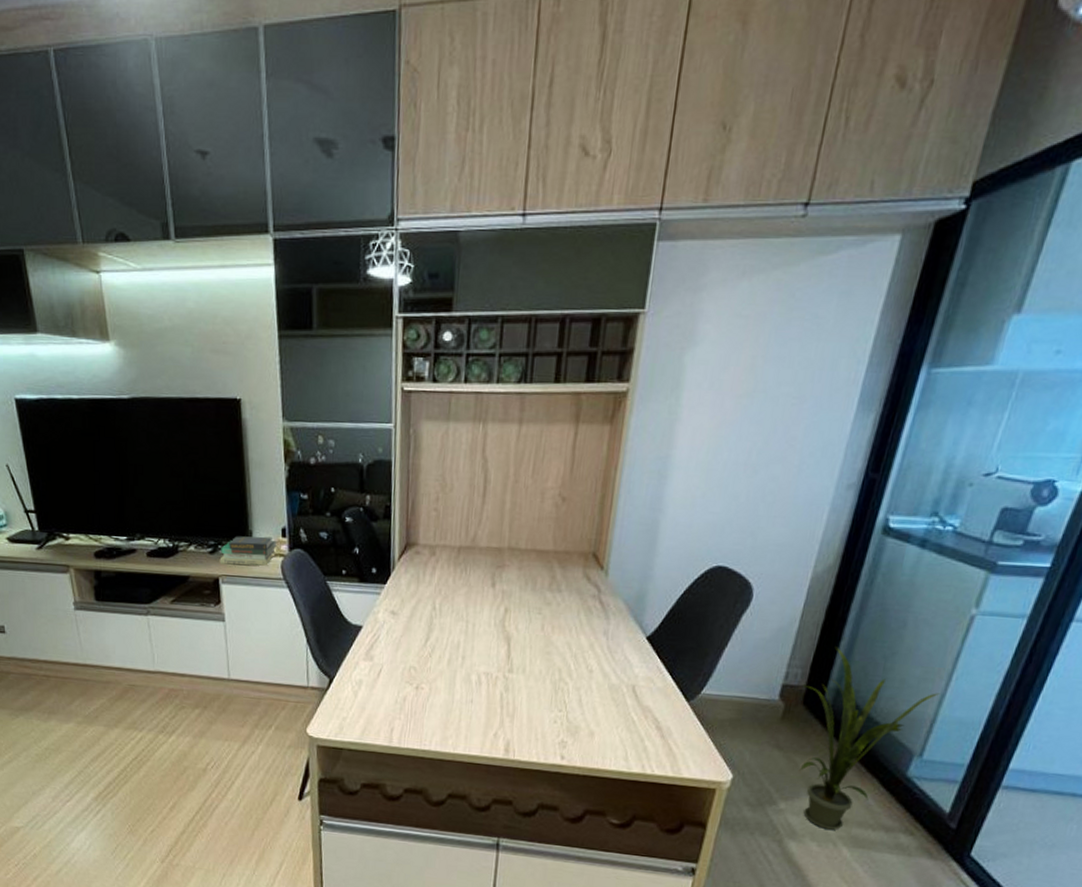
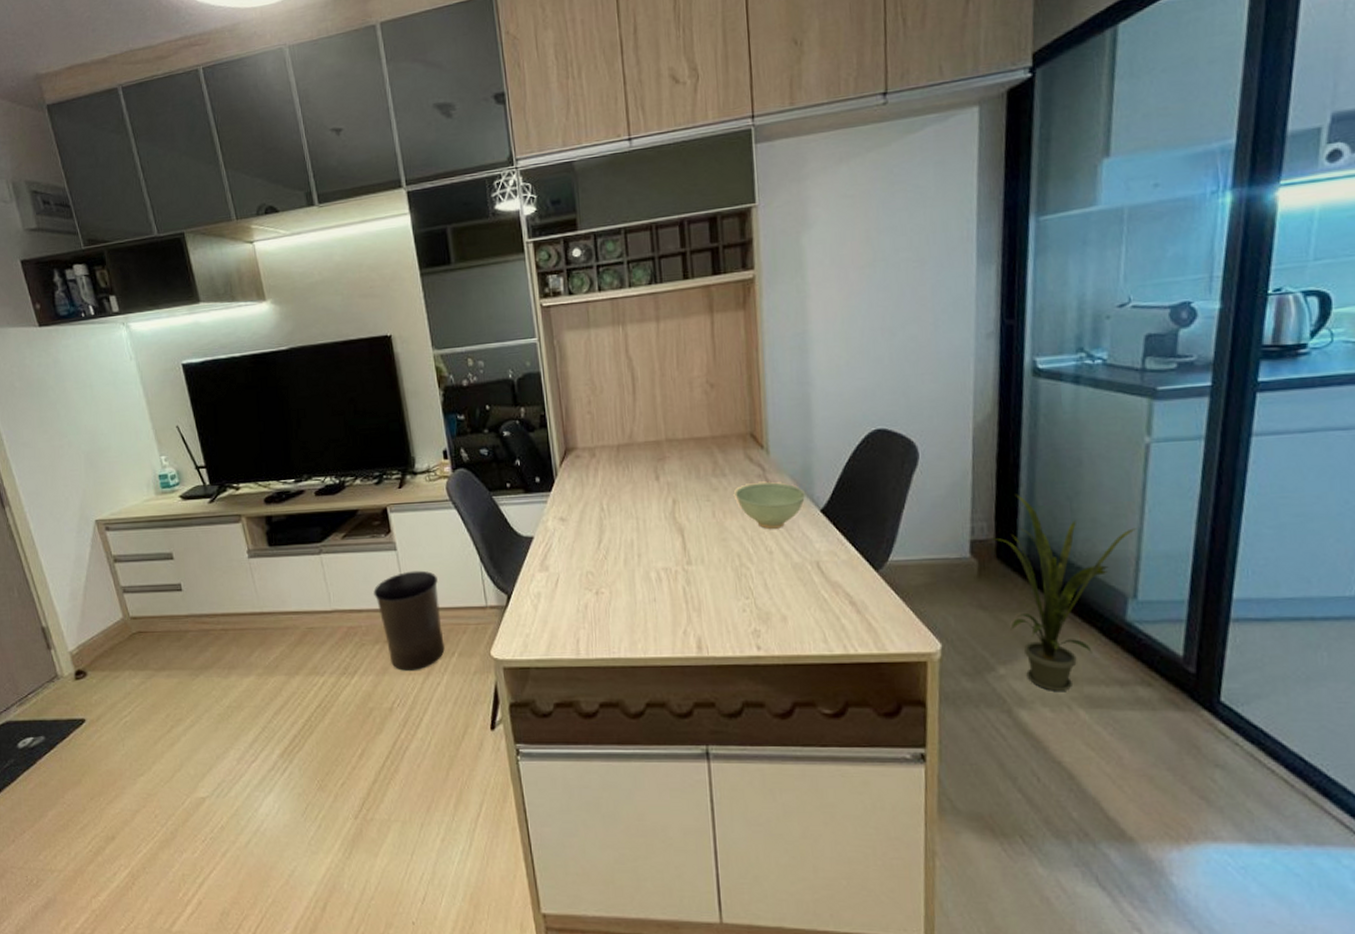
waste bin: none [198,643,263,738] -> present [373,570,445,671]
books: present [219,536,277,566] -> none [385,460,440,495]
bowl: none [566,603,636,650] -> present [735,482,806,529]

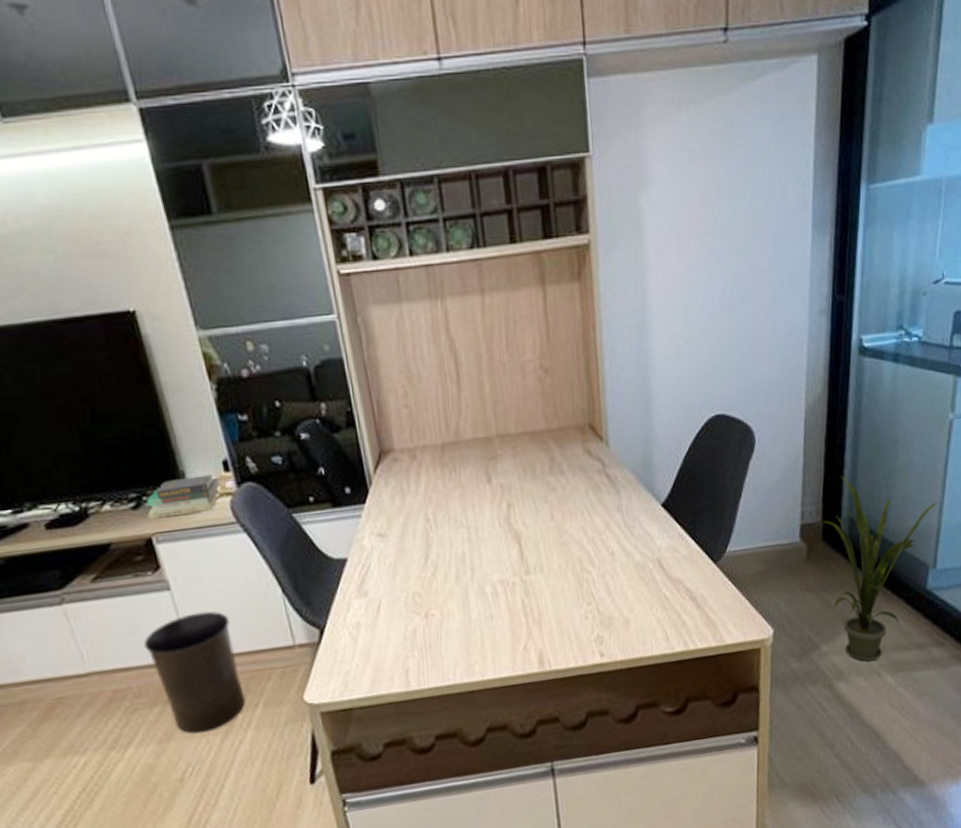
books: none [385,460,440,495] -> present [146,474,221,521]
bowl: present [735,482,806,529] -> none [574,477,647,529]

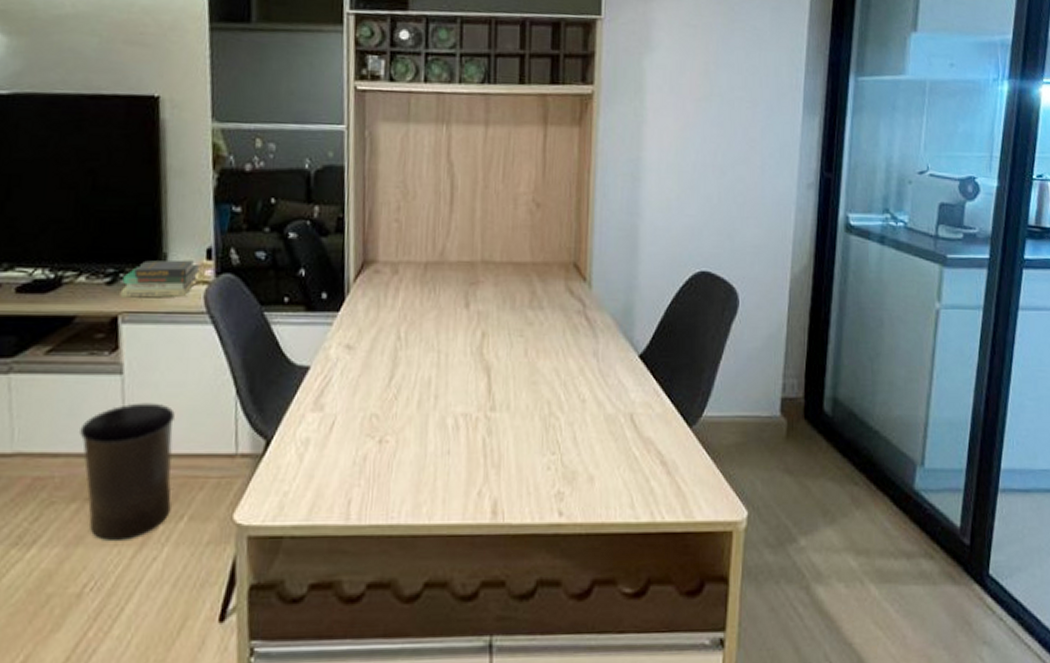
house plant: present [820,476,939,662] -> none [802,352,927,565]

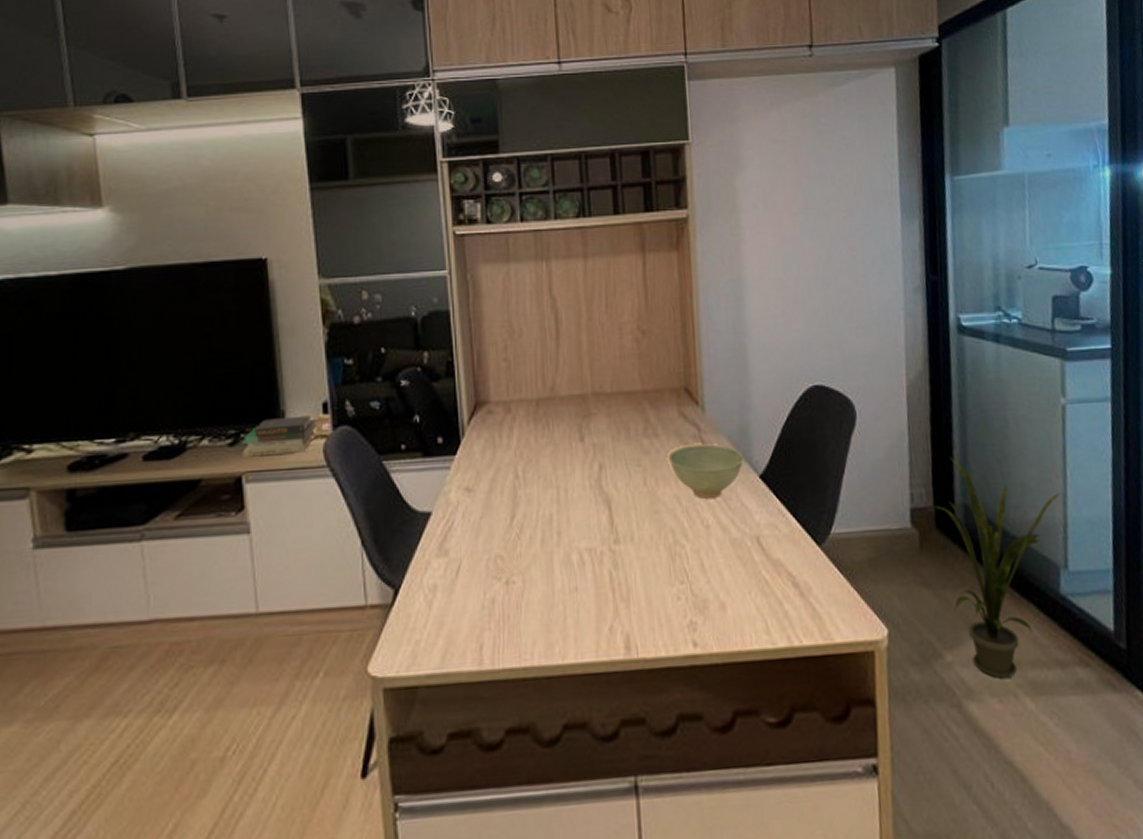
waste bin: present [80,403,175,540] -> none [213,559,306,701]
bowl: none [551,320,626,373] -> present [668,444,744,499]
house plant: none [802,352,927,565] -> present [931,458,1062,678]

